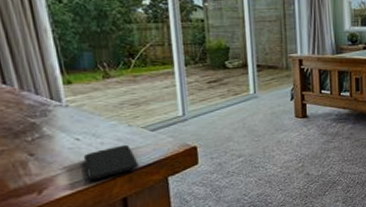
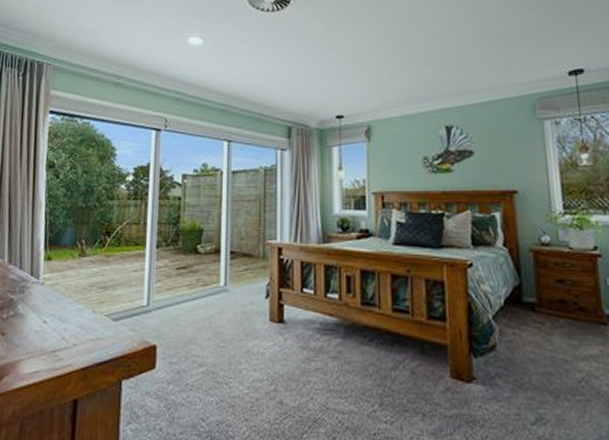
smartphone: present [83,144,139,182] -> none [44,333,96,374]

